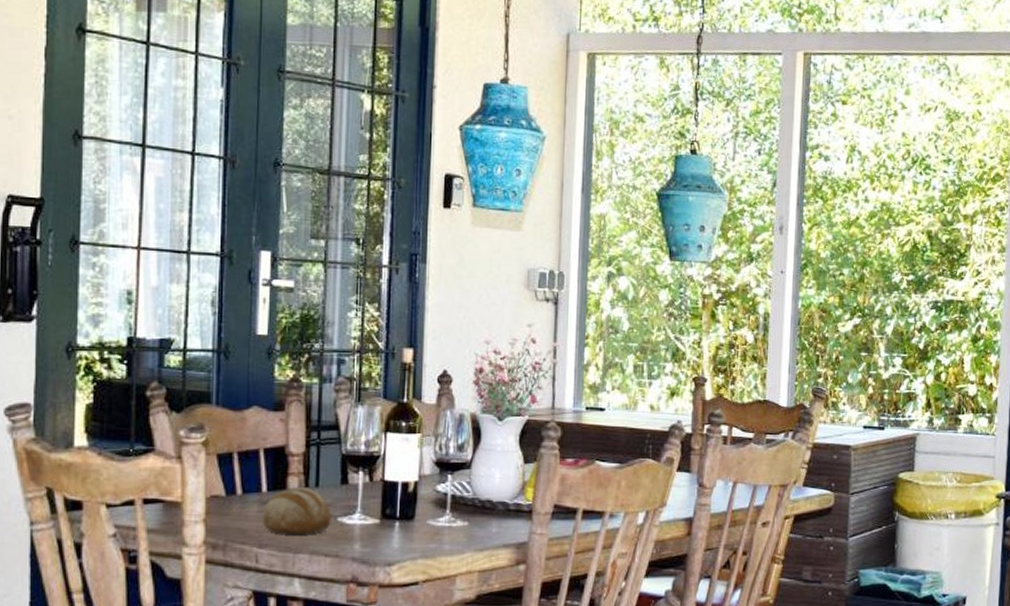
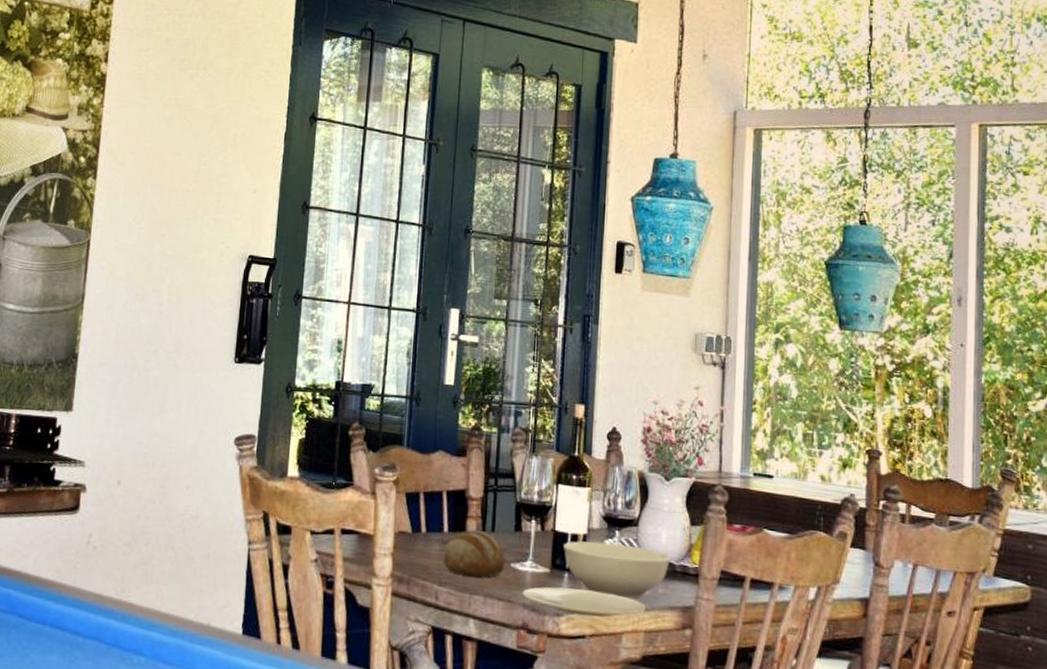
plate: none [350,537,480,563] -> present [522,587,646,617]
bowl: none [394,488,504,540] -> present [564,541,671,597]

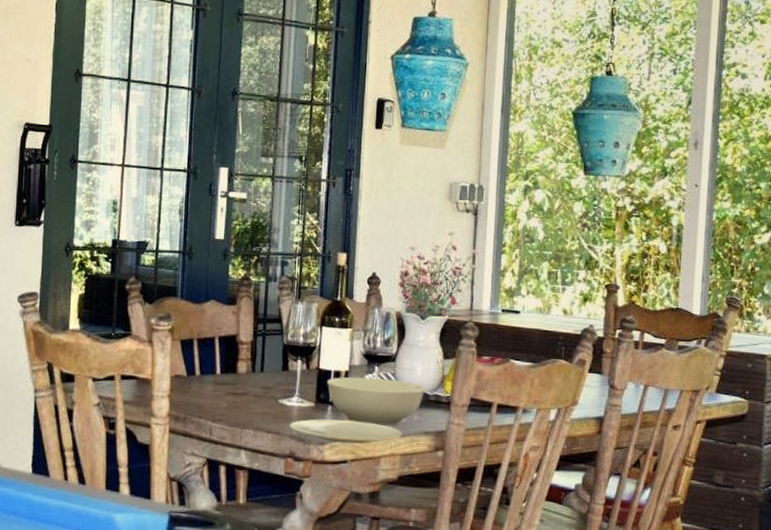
bread: present [443,530,505,577] -> none [216,371,274,413]

